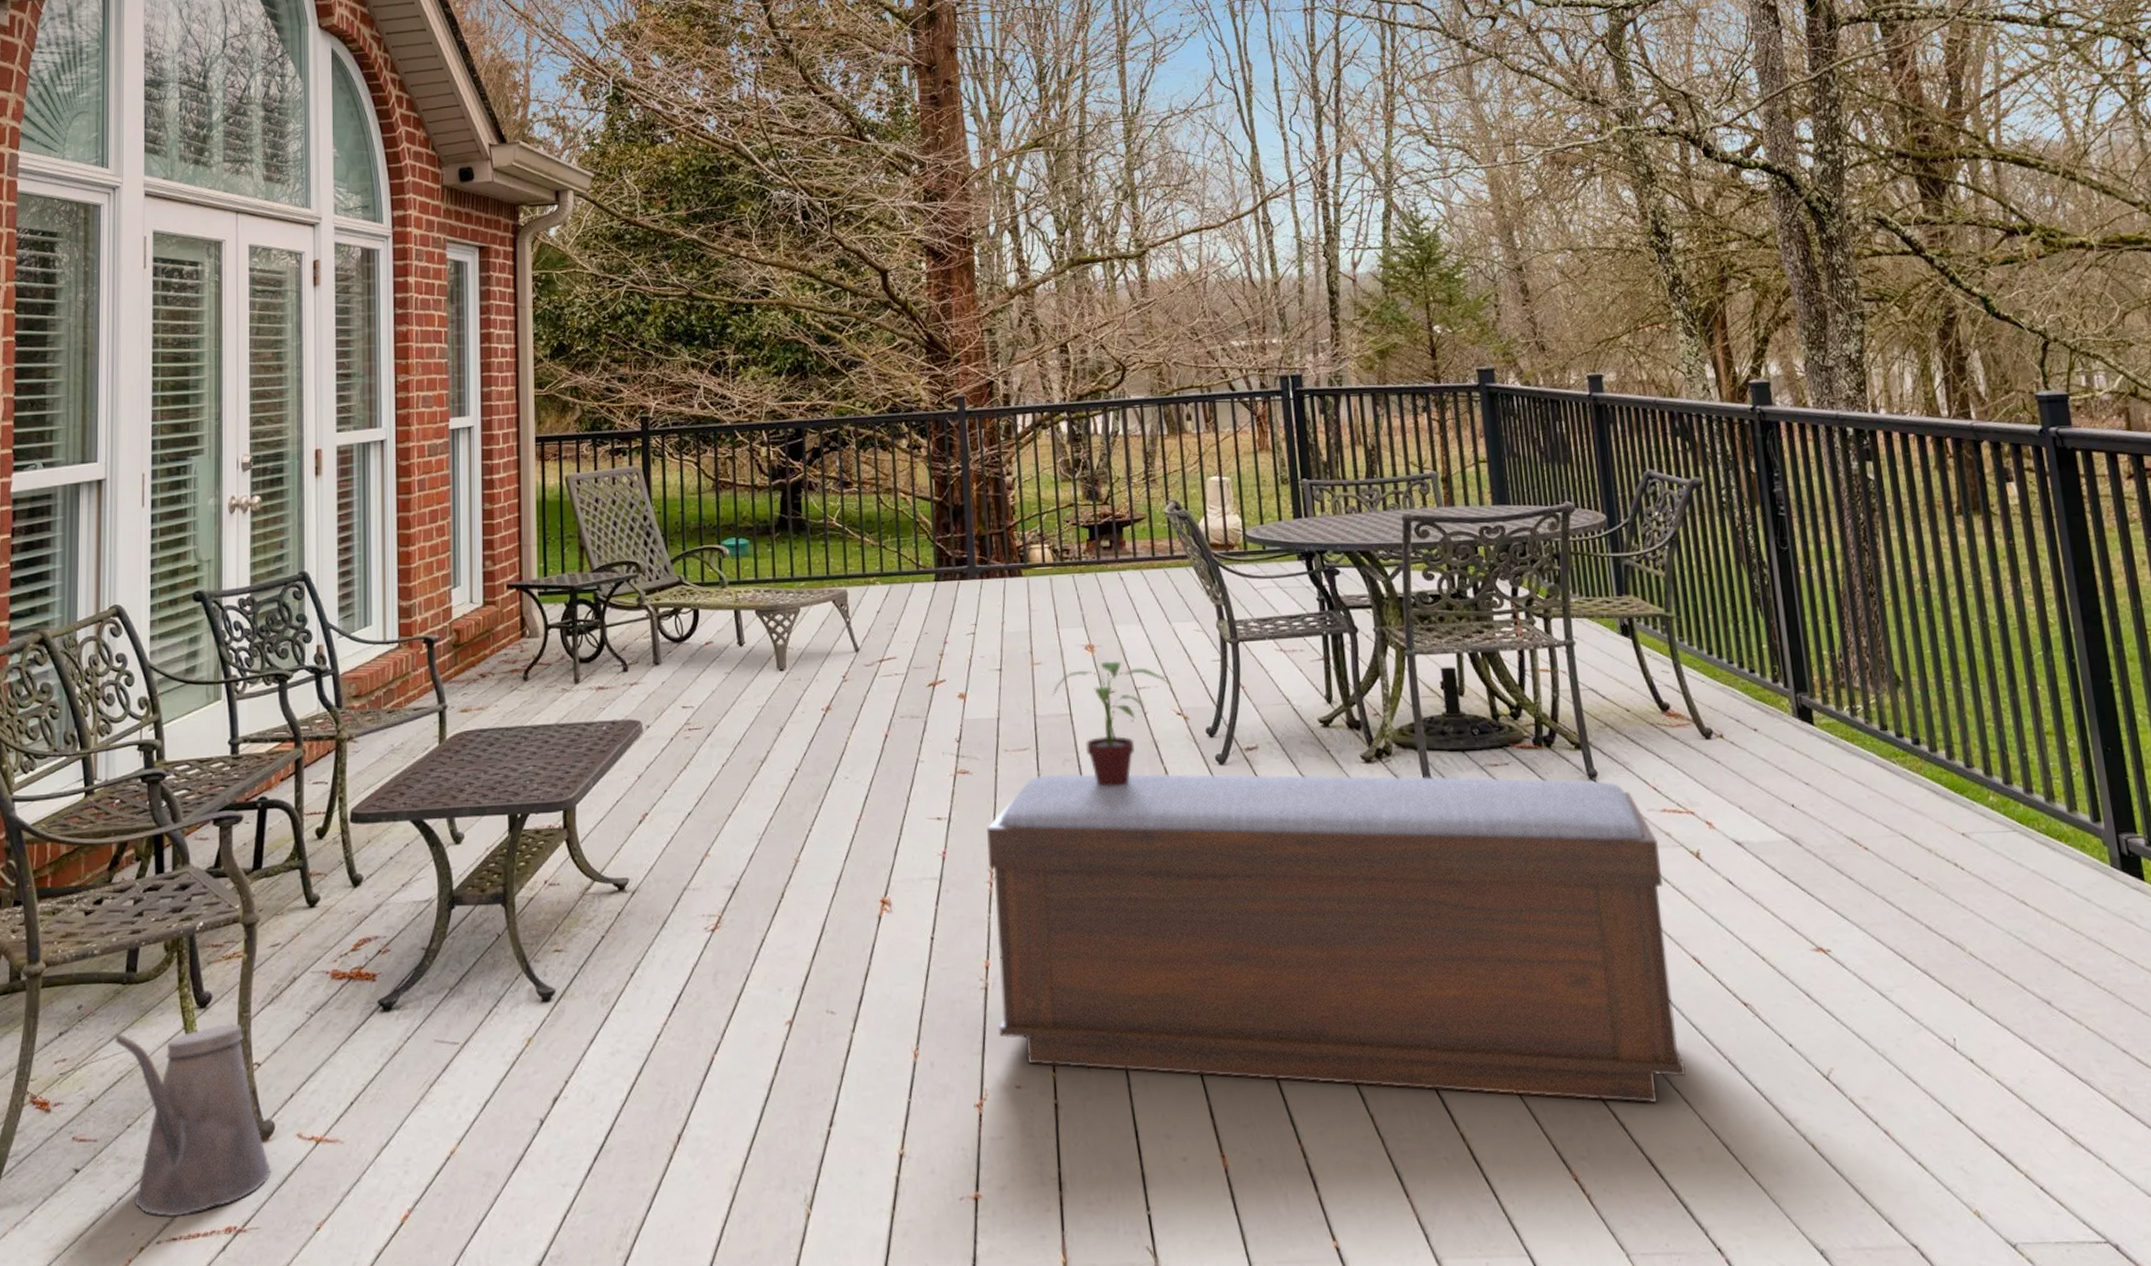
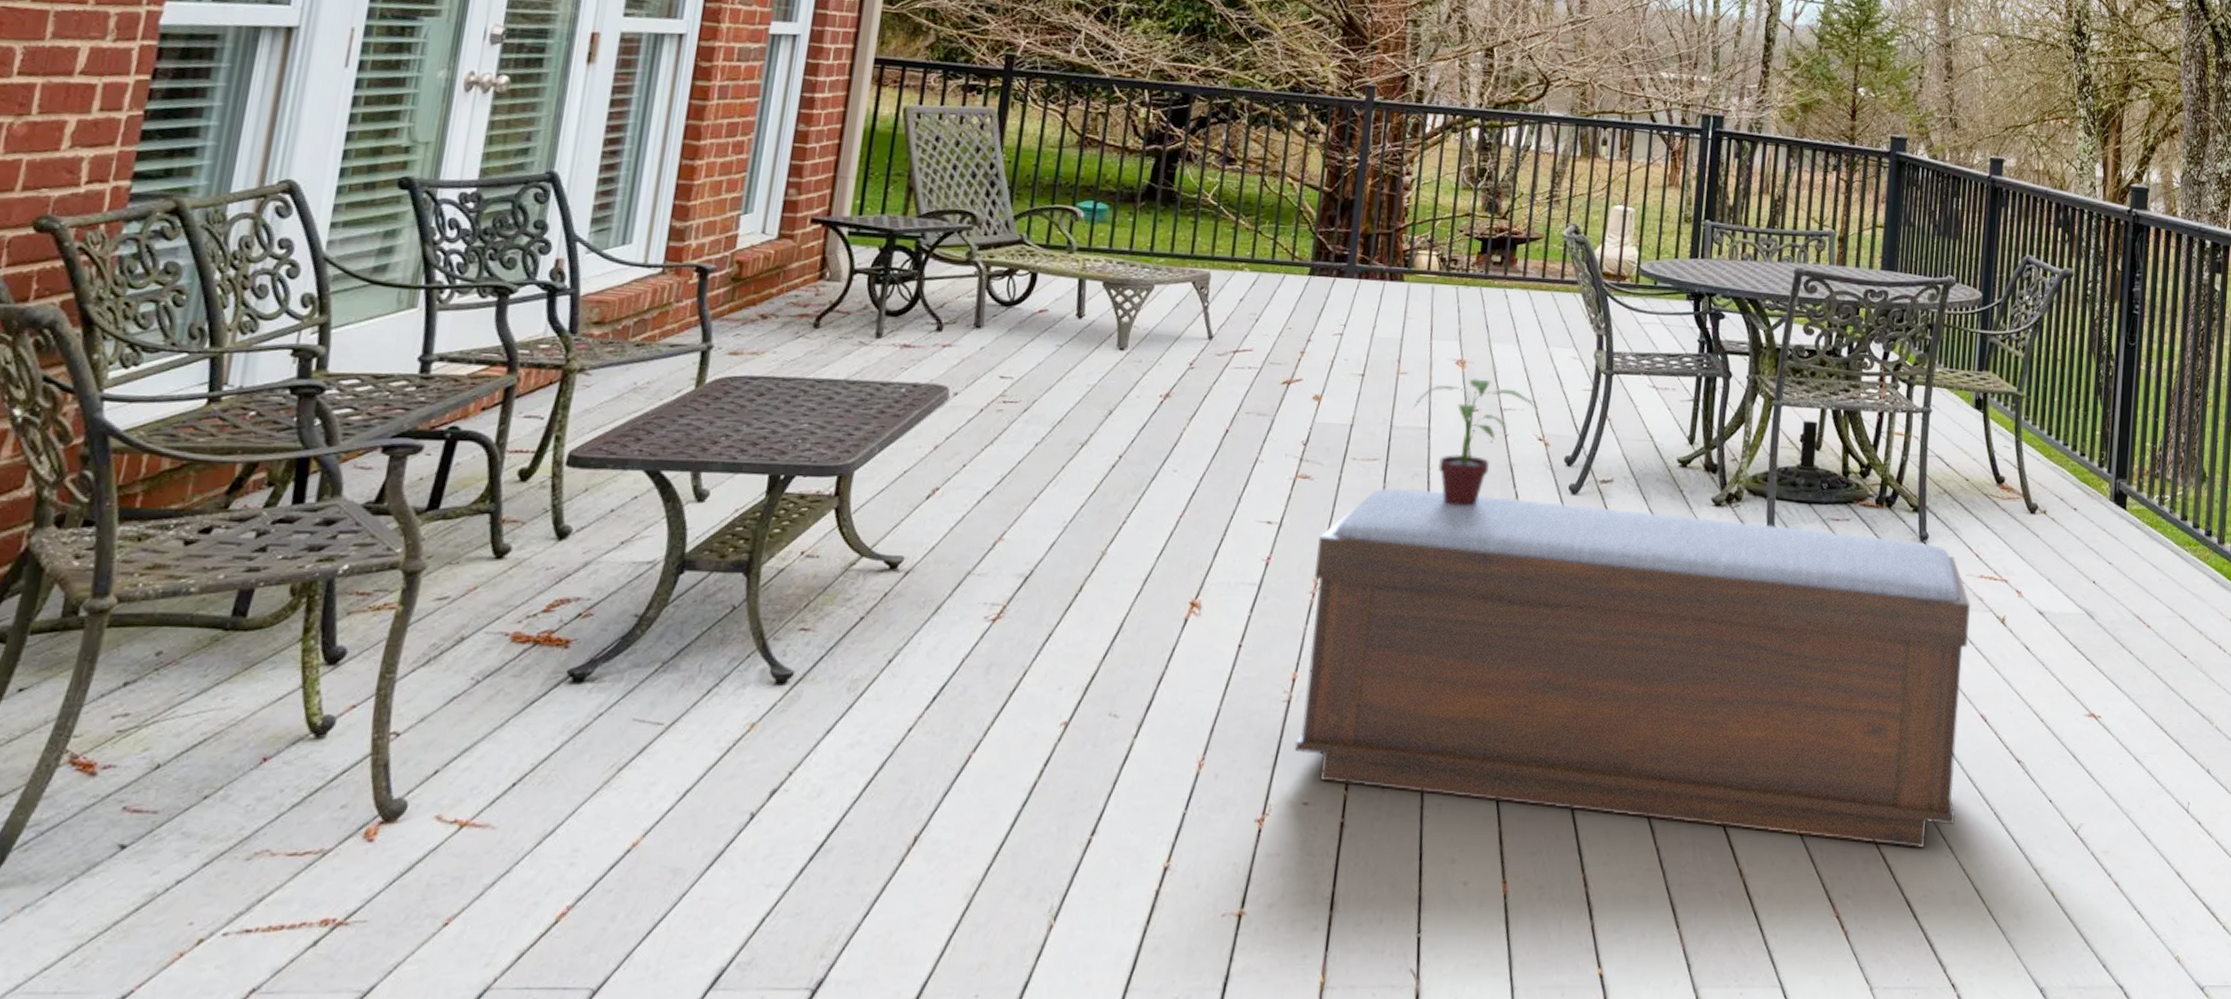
watering can: present [115,1024,271,1216] -> none [199,685,395,904]

